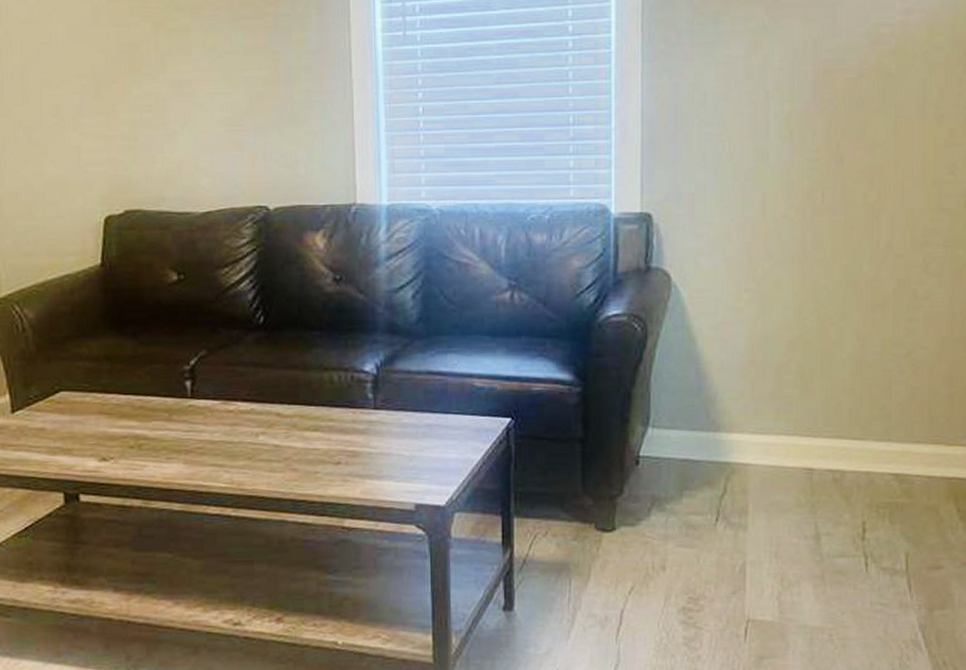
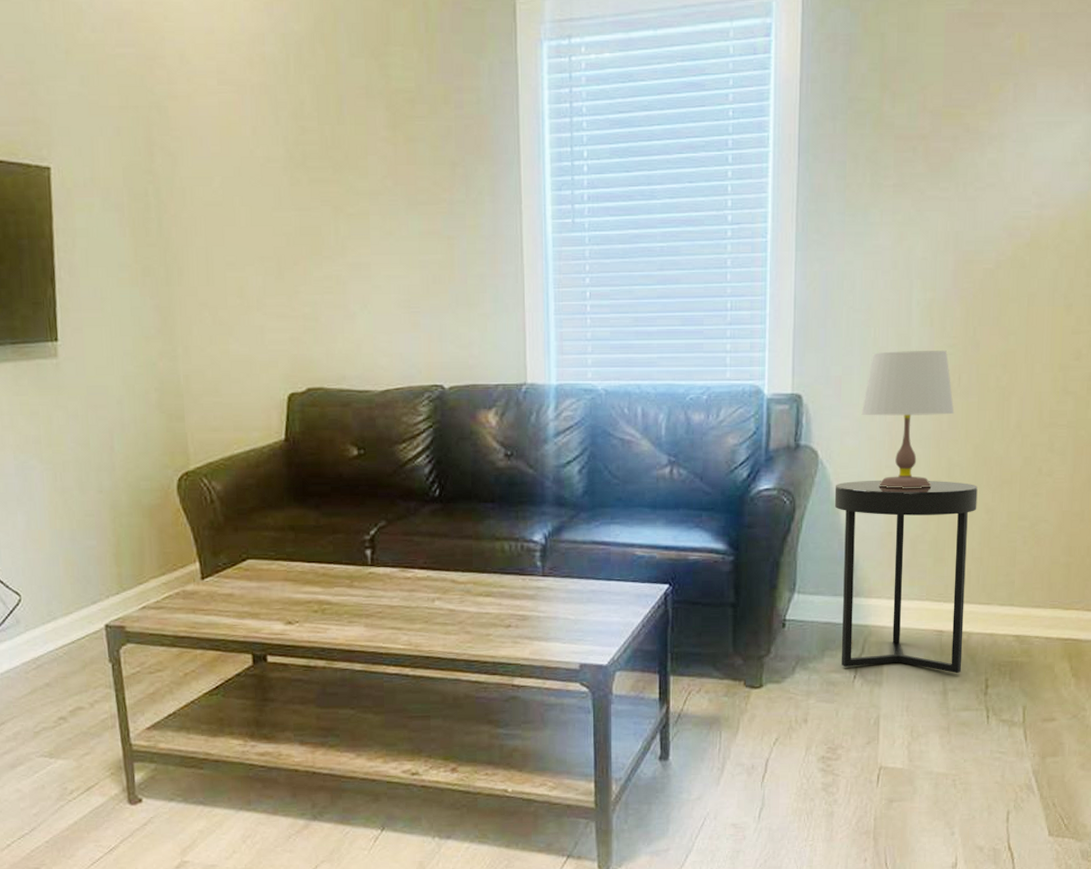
side table: none [690,304,847,516] -> present [834,479,978,674]
table lamp: none [717,165,819,314] -> present [861,350,955,488]

